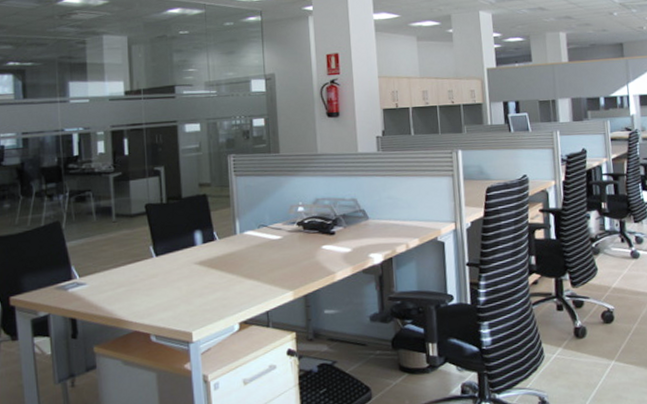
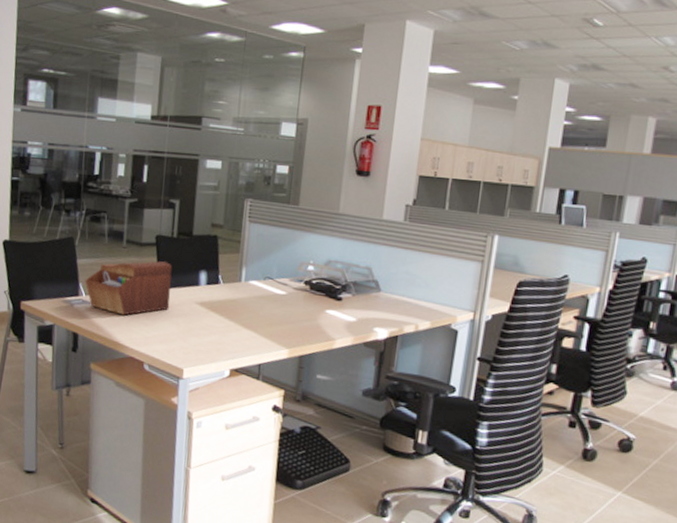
sewing box: none [77,228,169,291] -> present [85,261,173,316]

